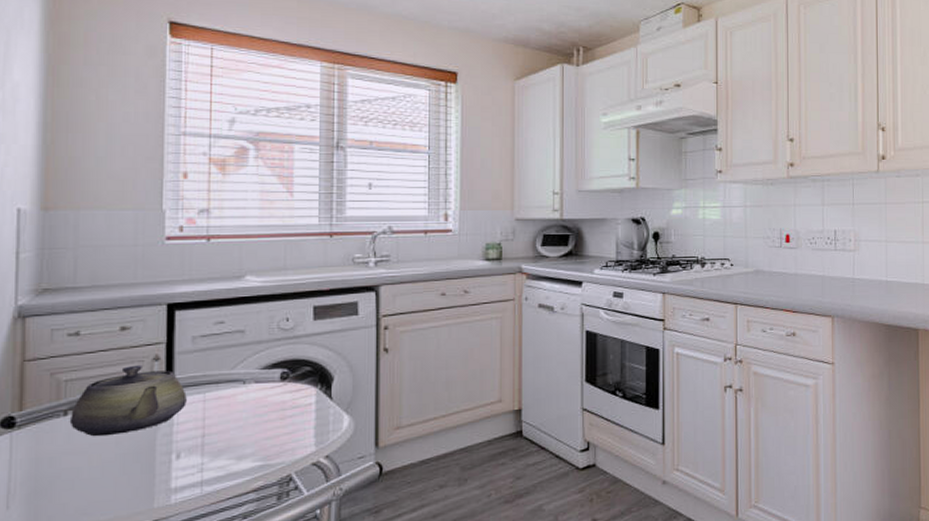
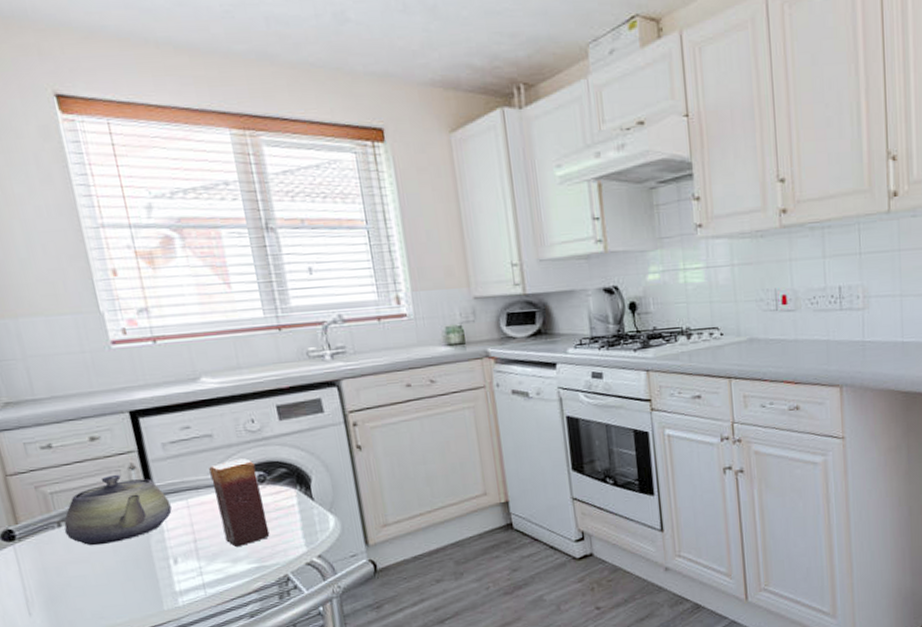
candle: none [234,355,282,443] -> present [209,458,270,547]

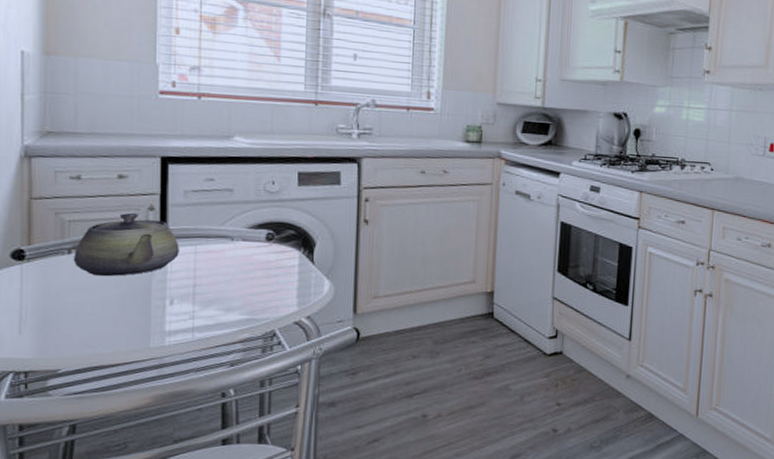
candle: present [209,458,270,547] -> none [223,215,267,297]

